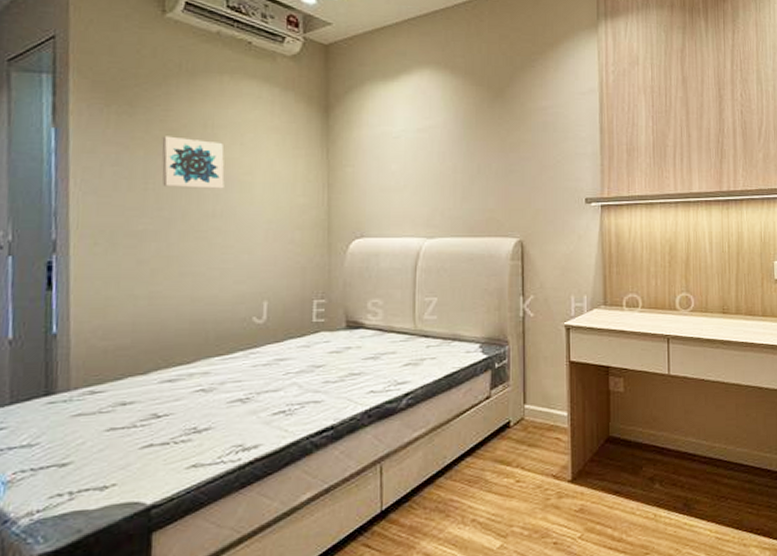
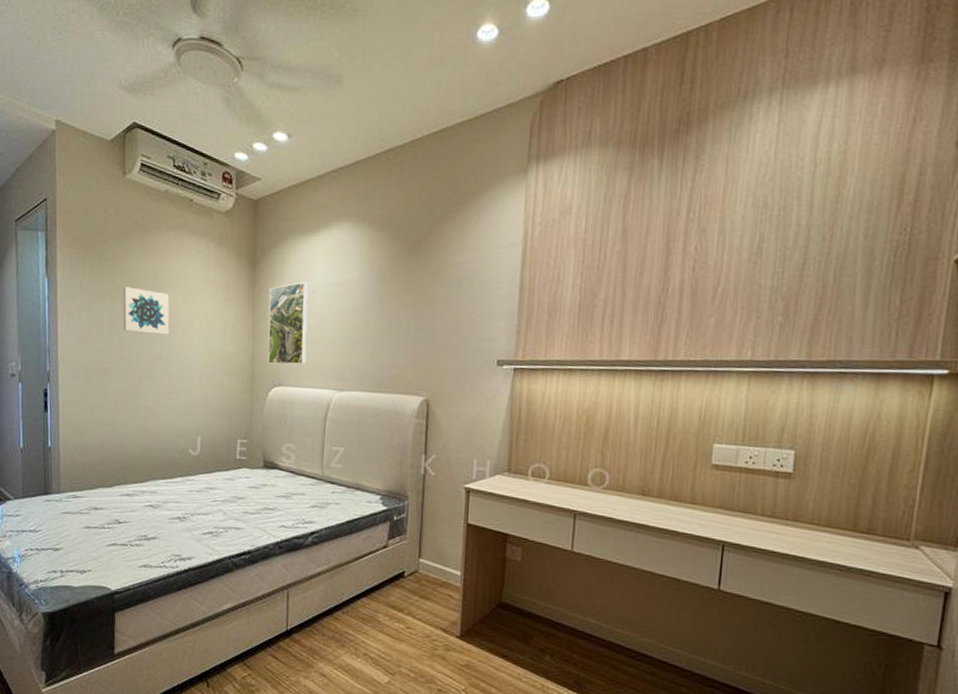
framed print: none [345,128,391,214] -> present [267,282,308,365]

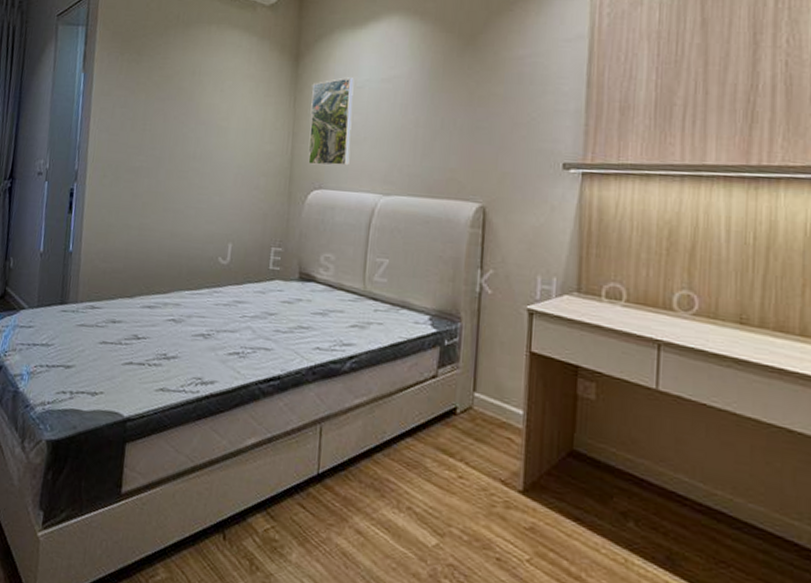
wall art: present [122,286,170,335] -> none [157,82,207,133]

